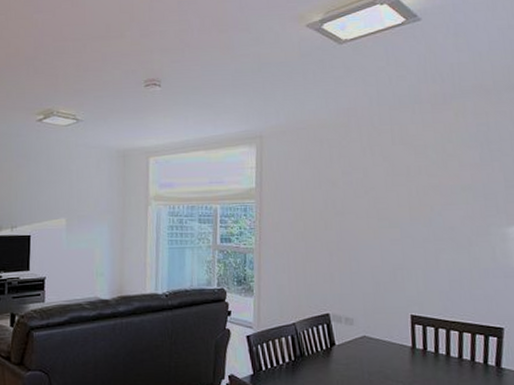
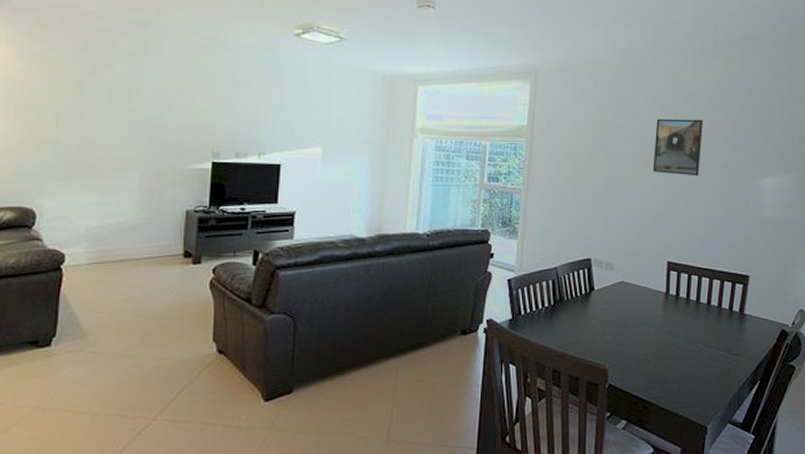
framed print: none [387,171,438,228] -> present [653,118,703,177]

